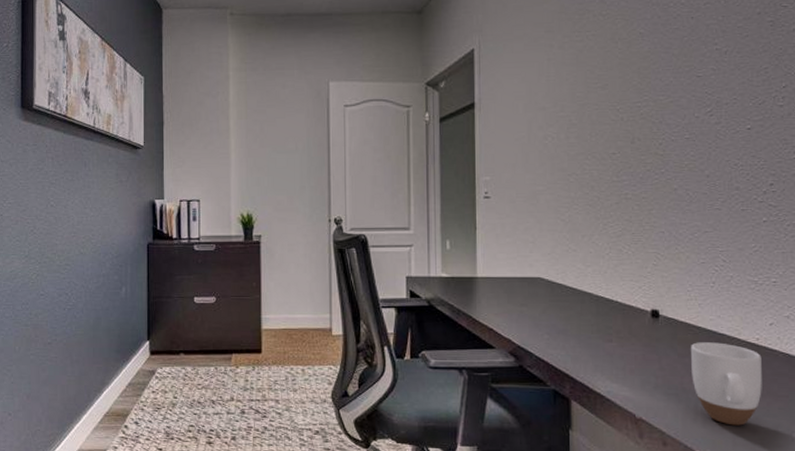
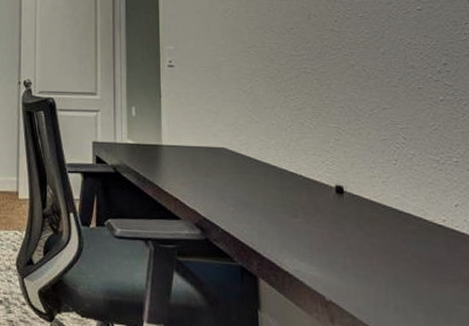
mug: present [691,342,762,426] -> none [377,221,453,314]

